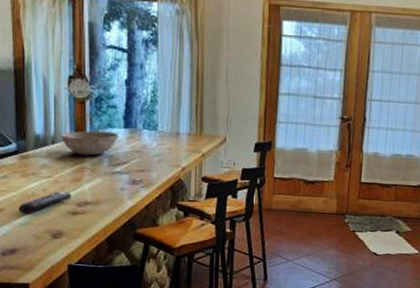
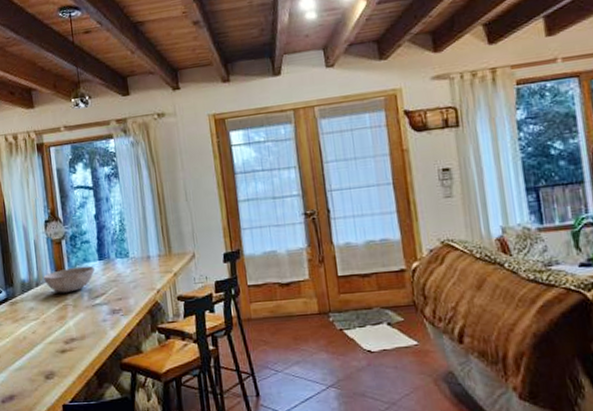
remote control: present [18,192,71,214] -> none [12,332,58,358]

